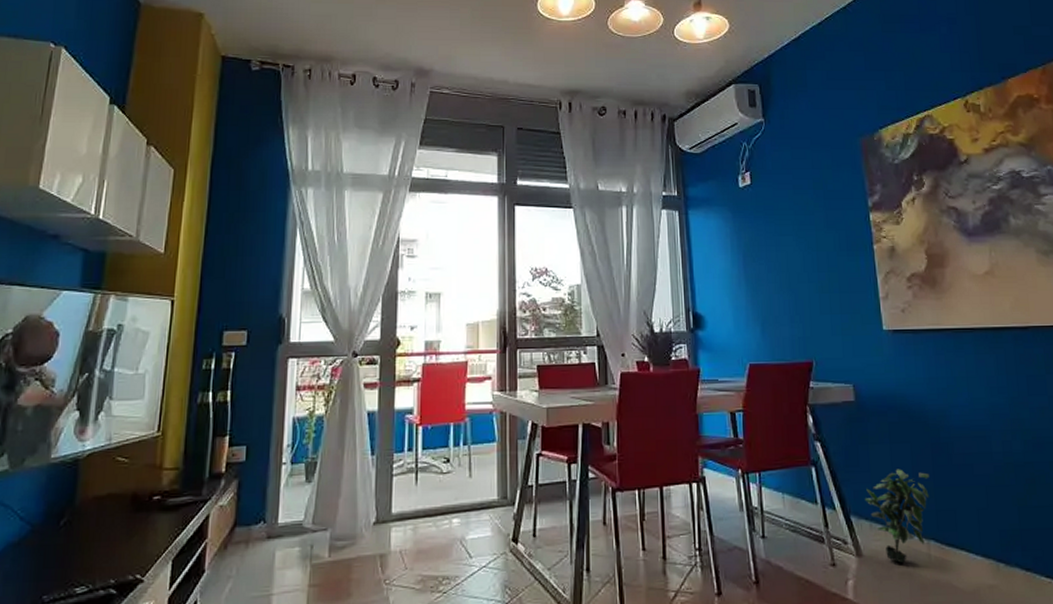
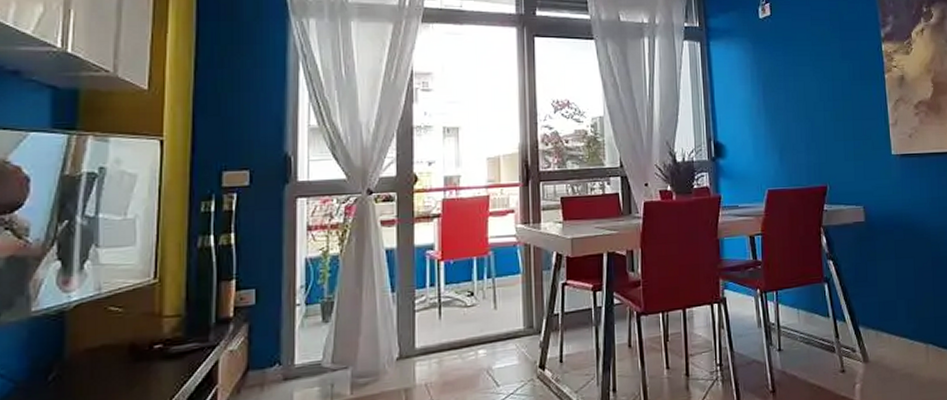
potted plant: present [864,469,929,564] -> none [871,282,929,367]

